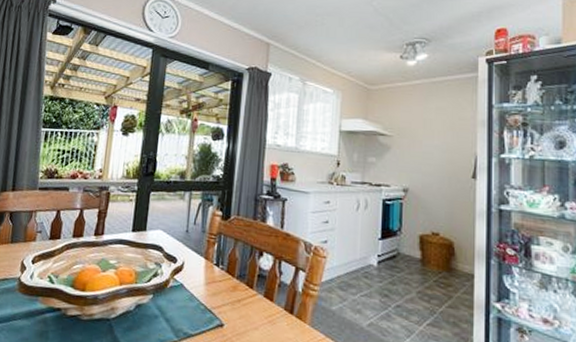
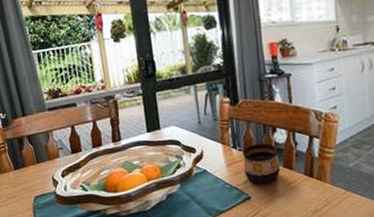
cup: none [222,265,261,312] -> present [242,143,281,184]

